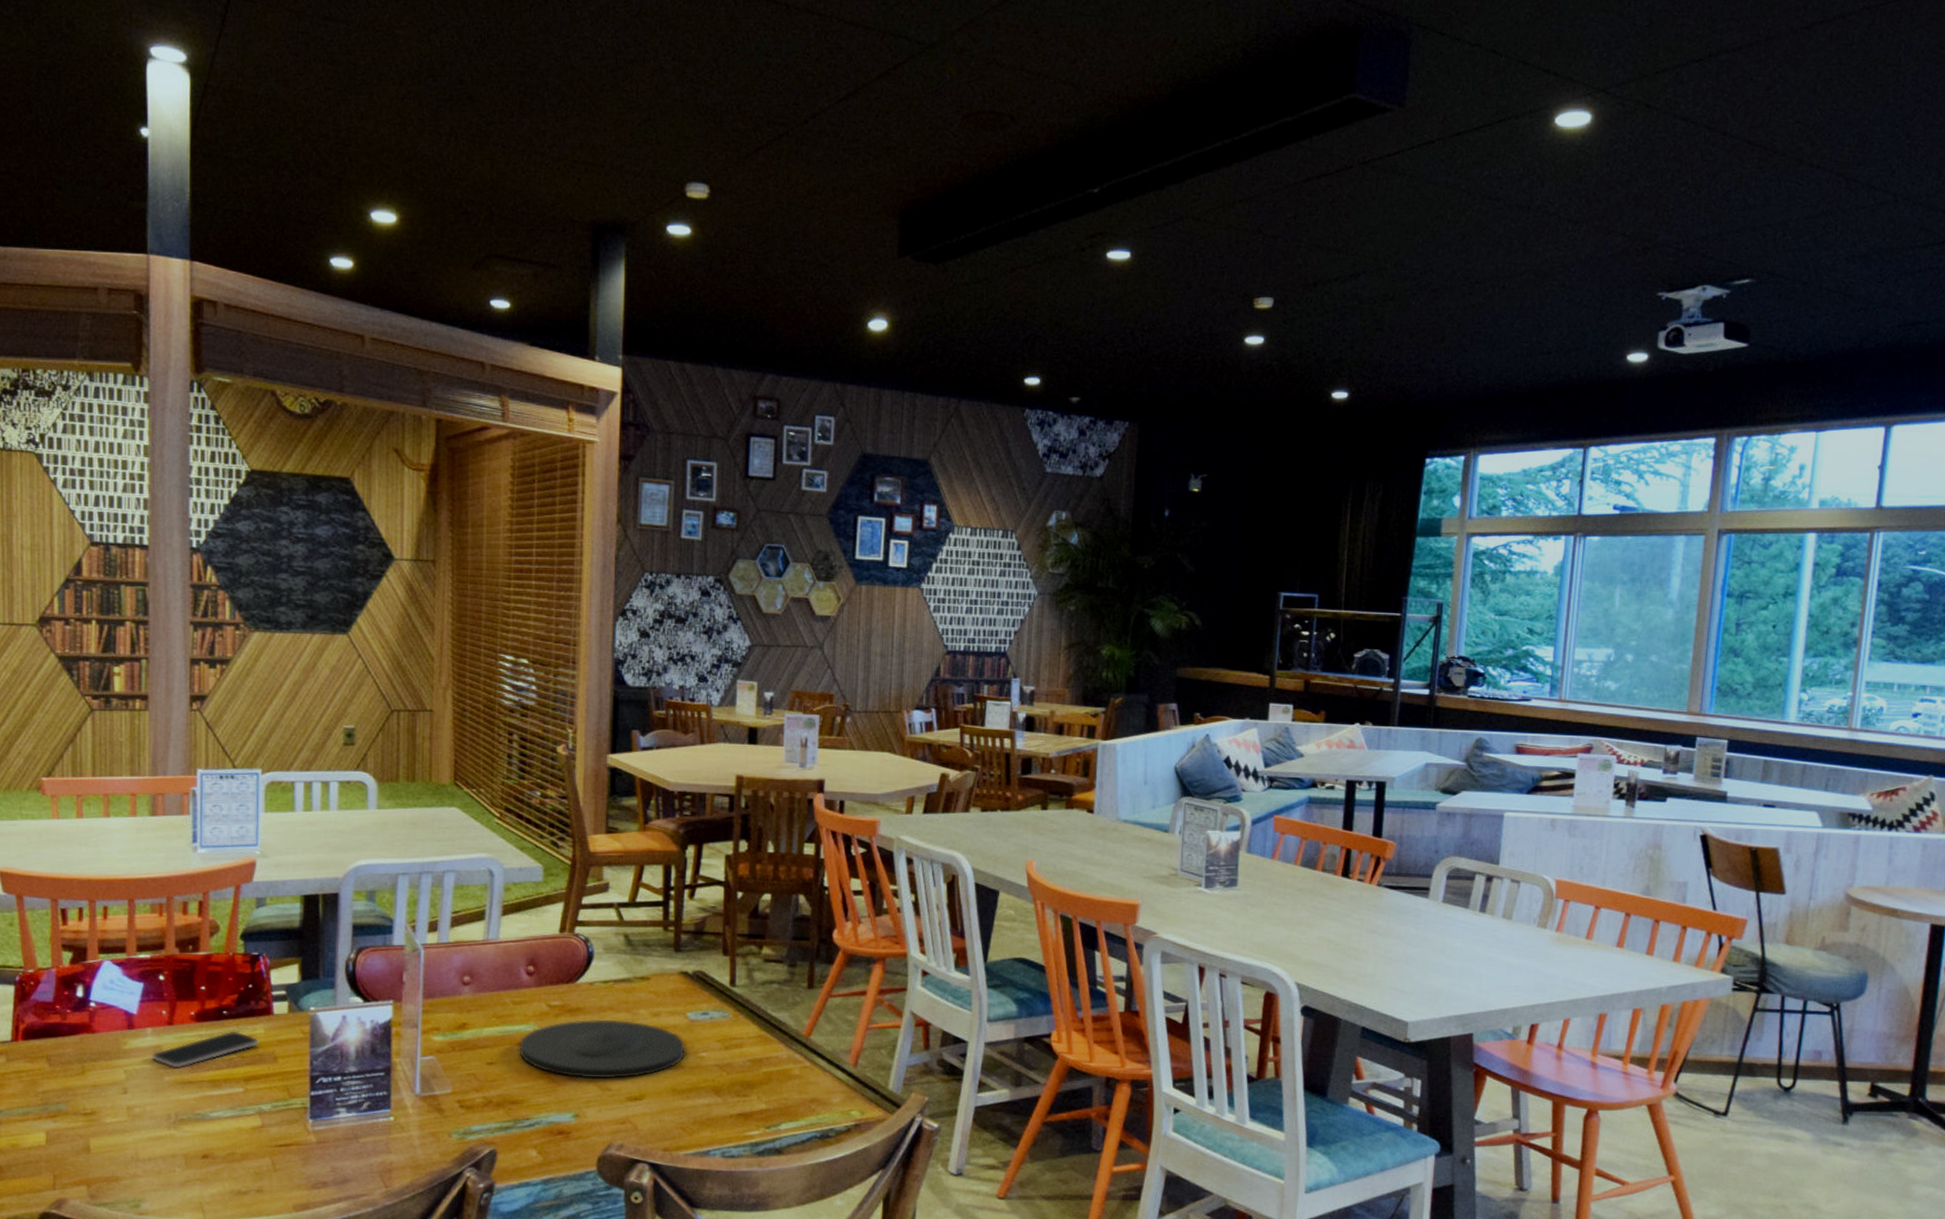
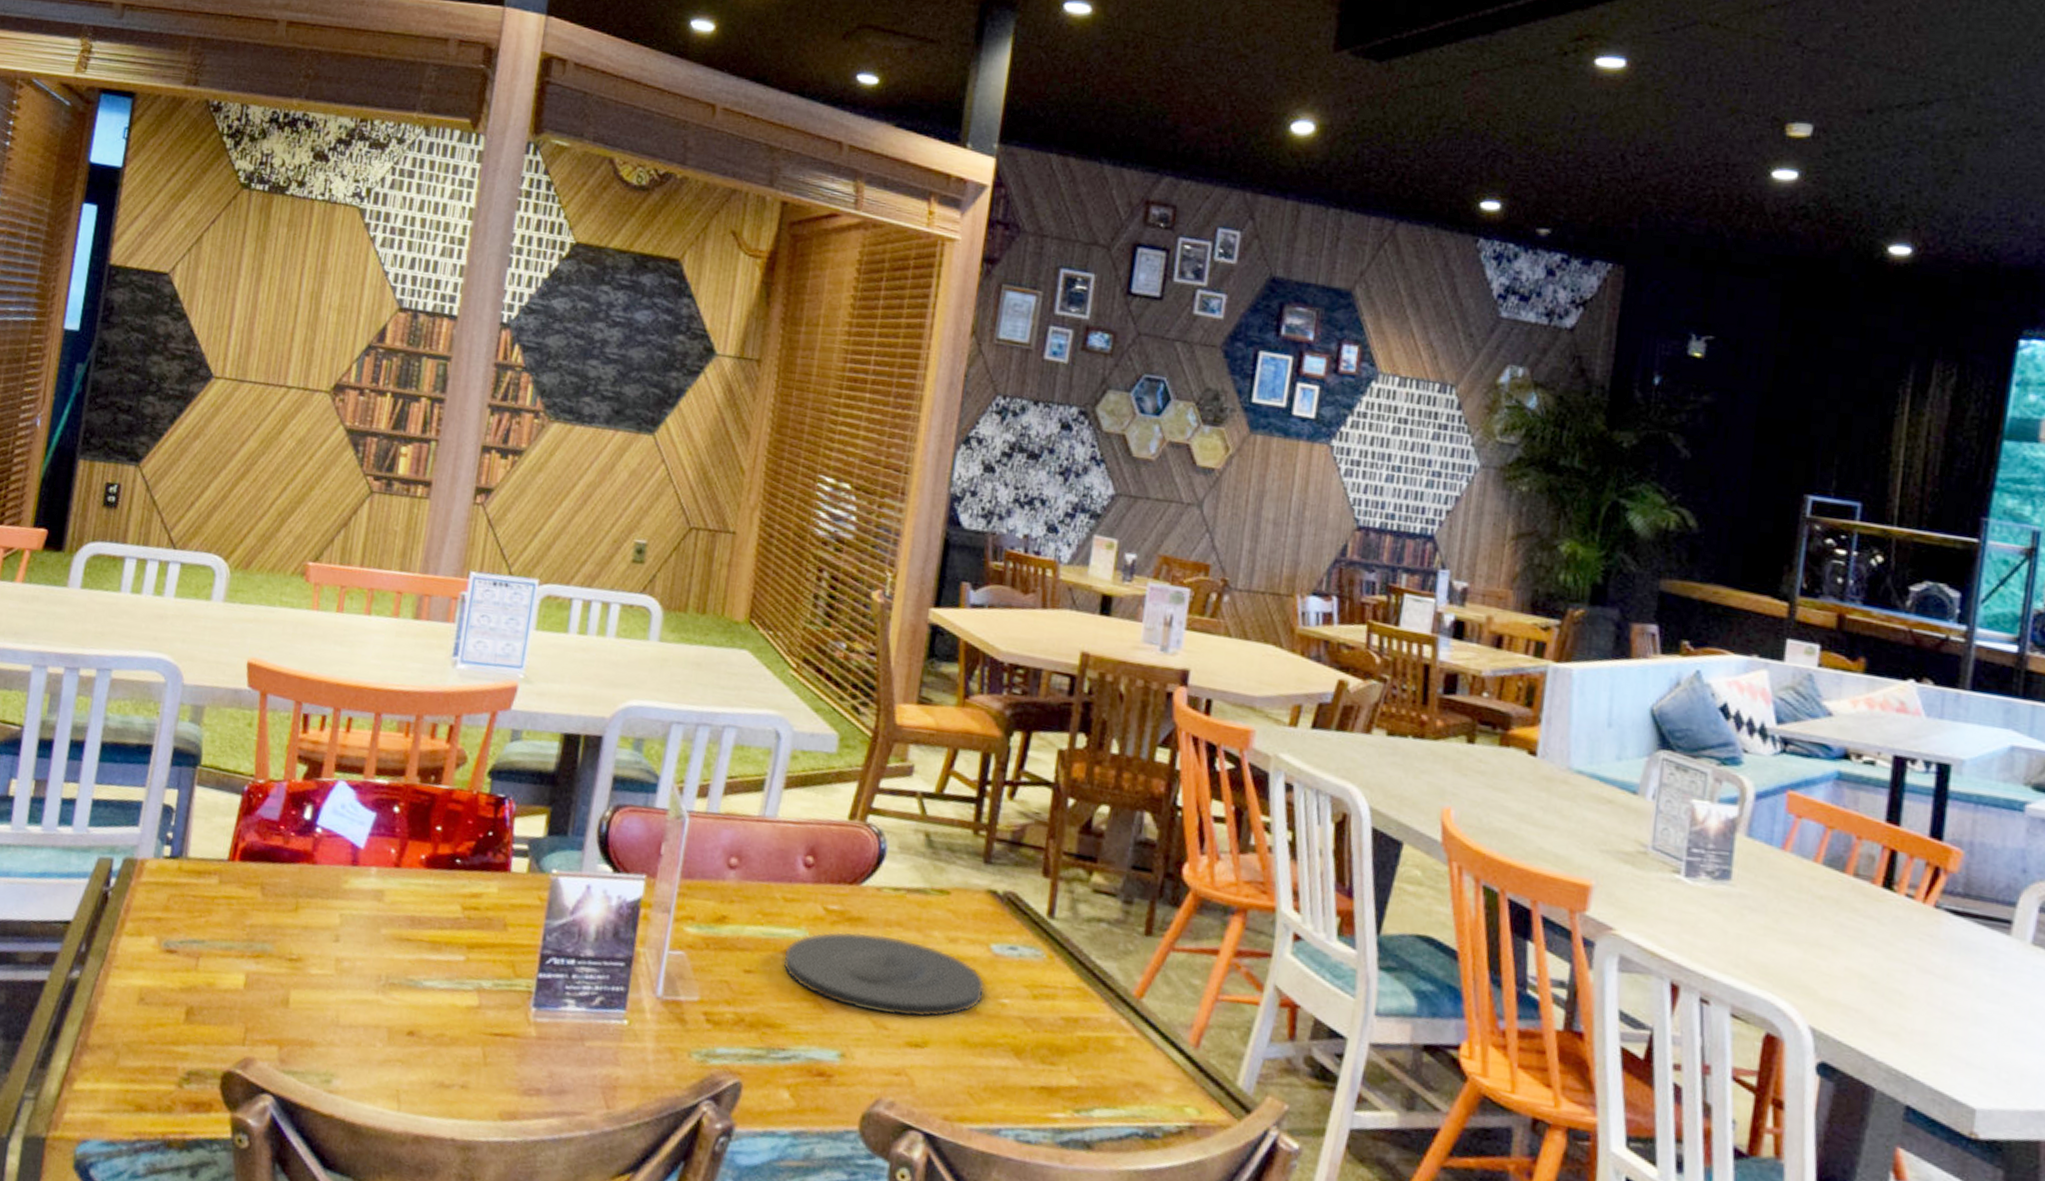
smartphone: present [152,1031,259,1068] -> none [372,884,490,922]

